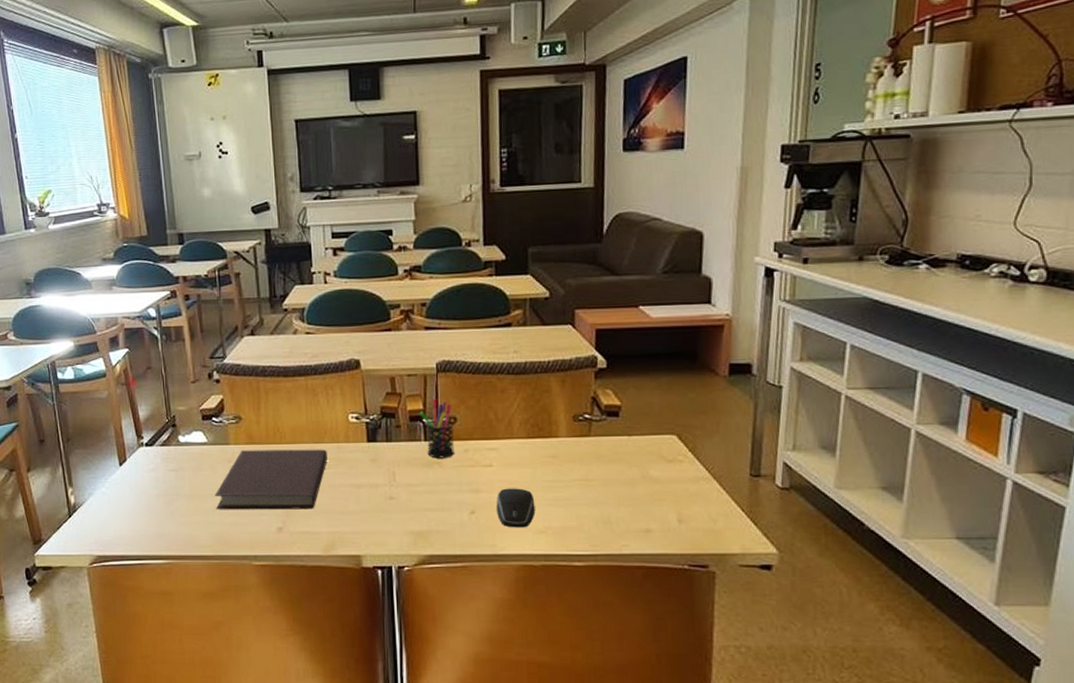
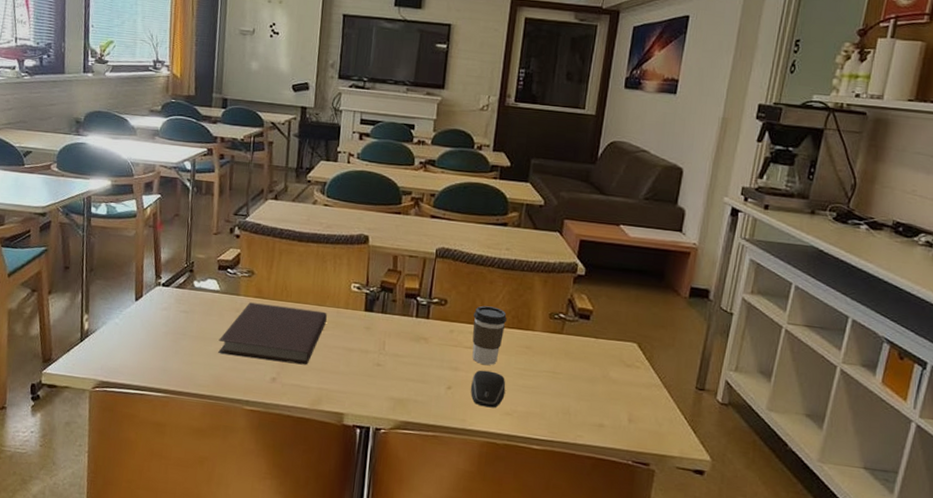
pen holder: present [419,398,454,459] -> none [415,280,444,336]
coffee cup: none [488,417,527,483] -> present [472,305,508,365]

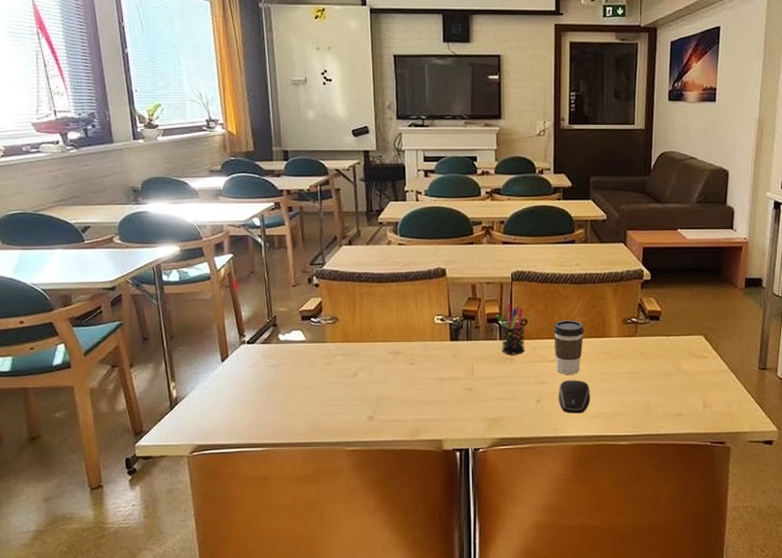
notebook: present [218,302,327,365] -> none [311,346,415,402]
pen holder: none [415,280,444,336] -> present [496,303,525,355]

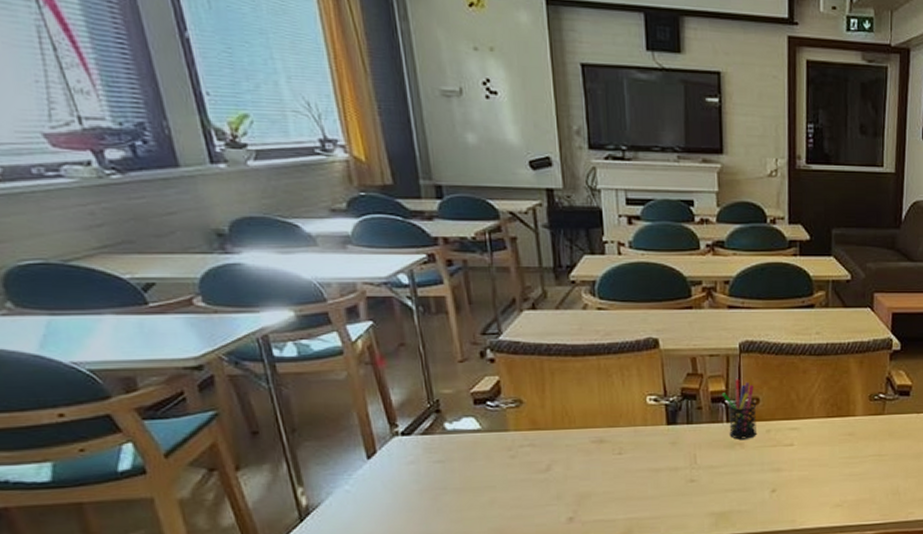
coffee cup: present [553,320,585,375] -> none [790,397,826,461]
computer mouse: present [559,380,590,414] -> none [797,465,833,504]

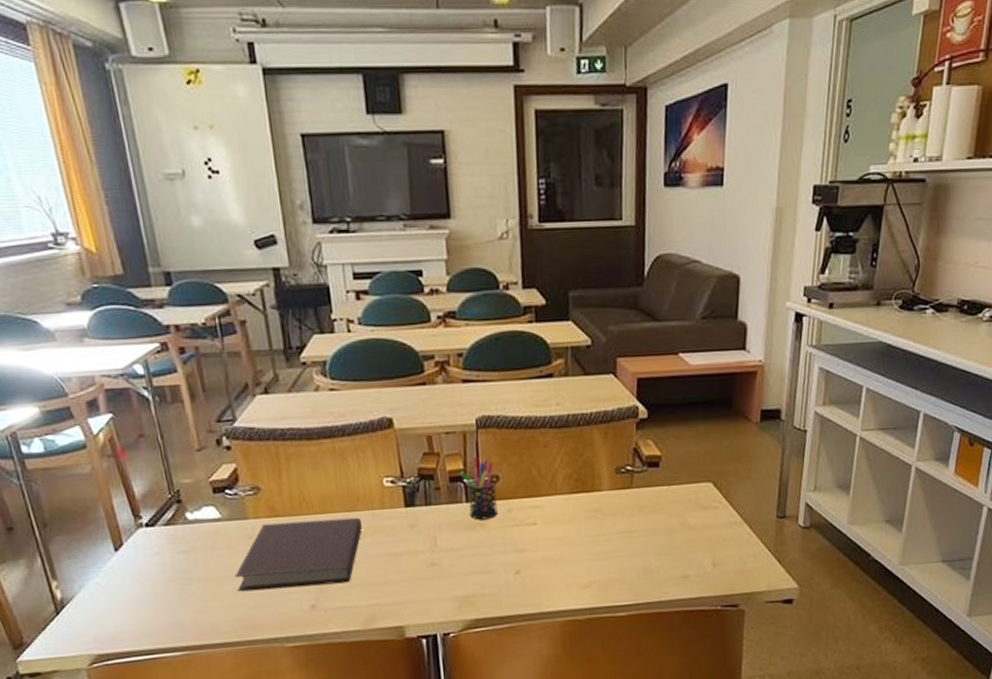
notebook: none [492,433,623,503] -> present [235,517,362,592]

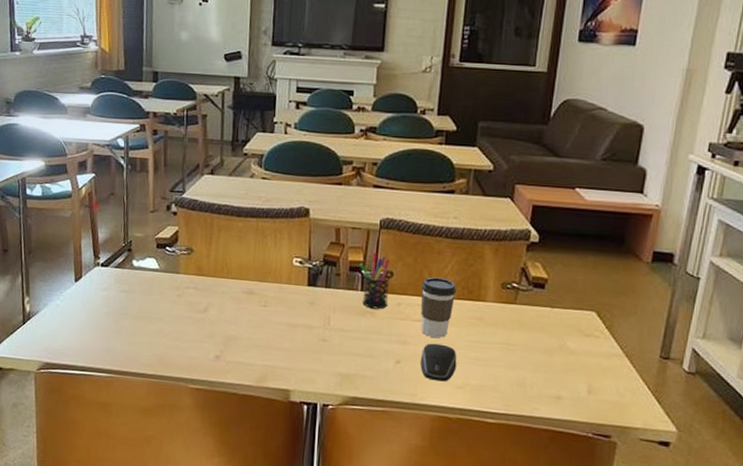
notebook: present [235,517,362,592] -> none [160,280,269,342]
coffee cup: none [531,473,570,540] -> present [421,277,457,338]
computer mouse: none [541,544,580,585] -> present [420,343,457,382]

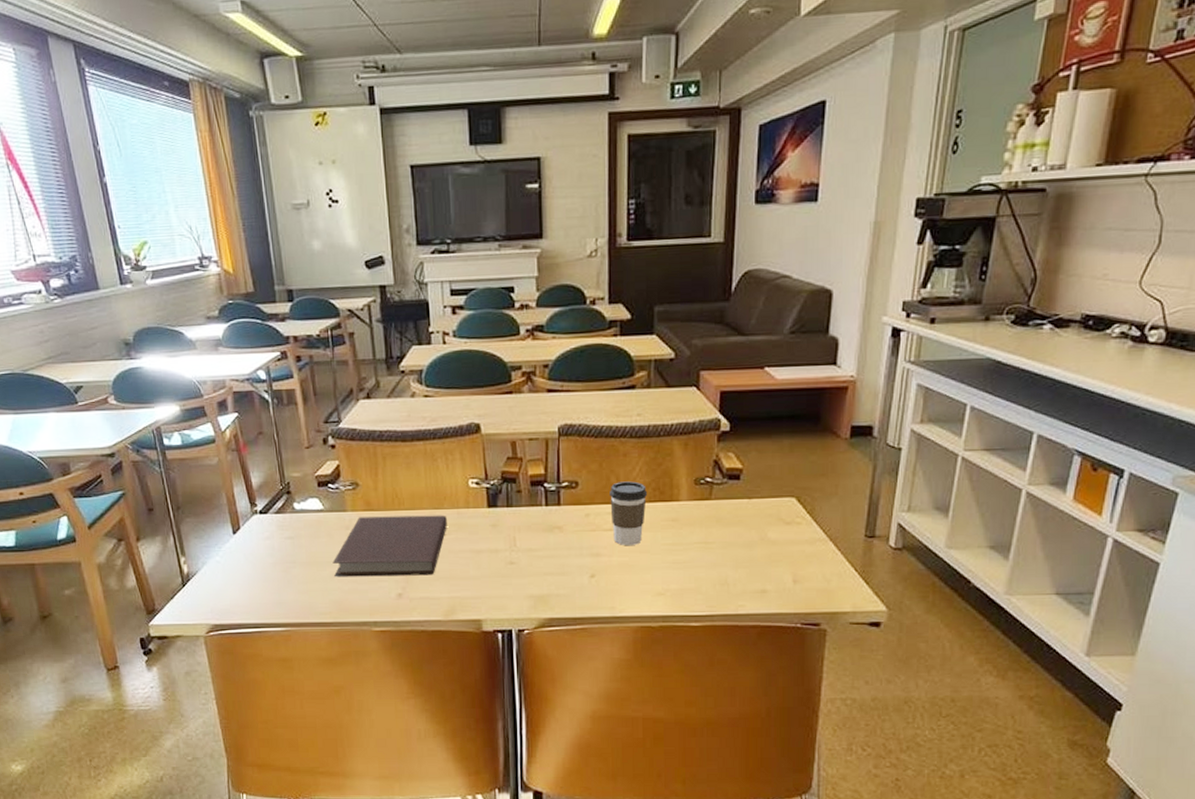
notebook: none [160,280,269,342] -> present [332,515,447,577]
pen holder: present [359,252,391,309] -> none [540,462,576,523]
computer mouse: present [420,343,457,382] -> none [617,551,655,591]

